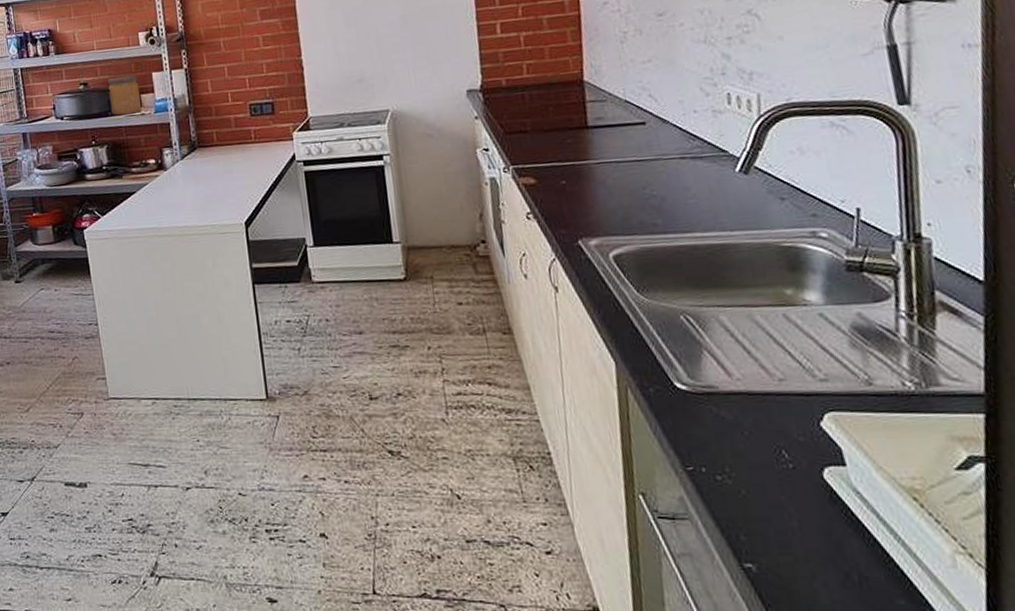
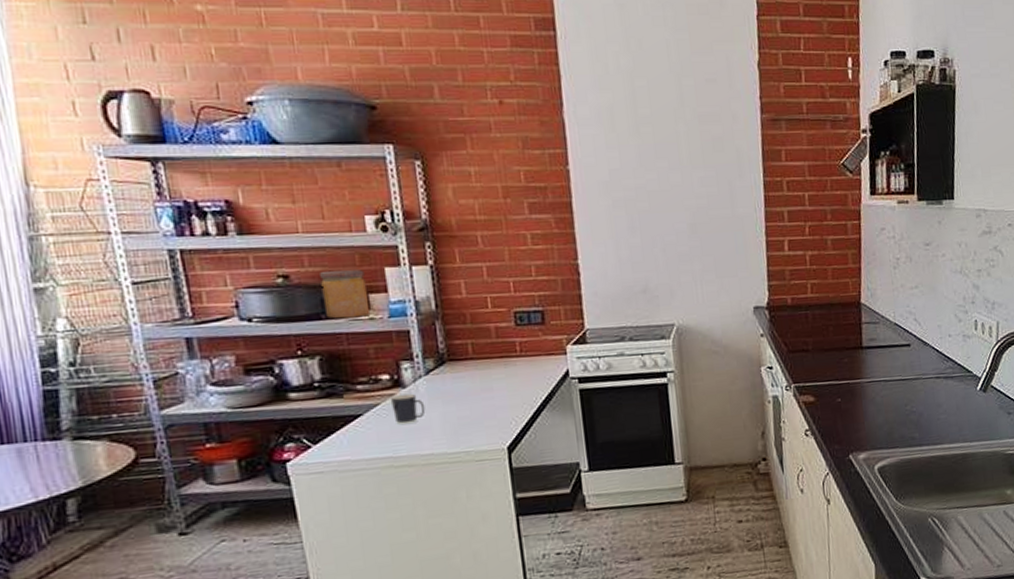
mug: none [155,175,181,202] -> present [390,393,426,426]

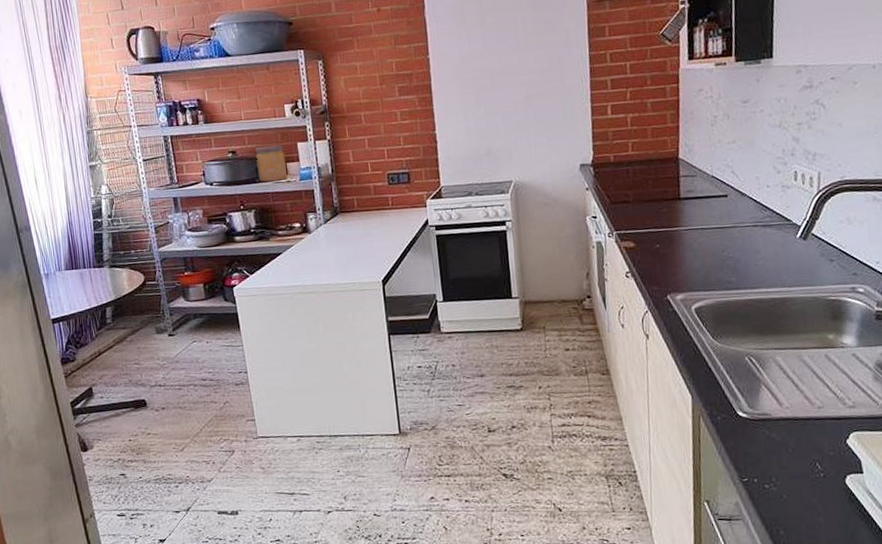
mug: present [390,393,426,426] -> none [300,237,324,262]

